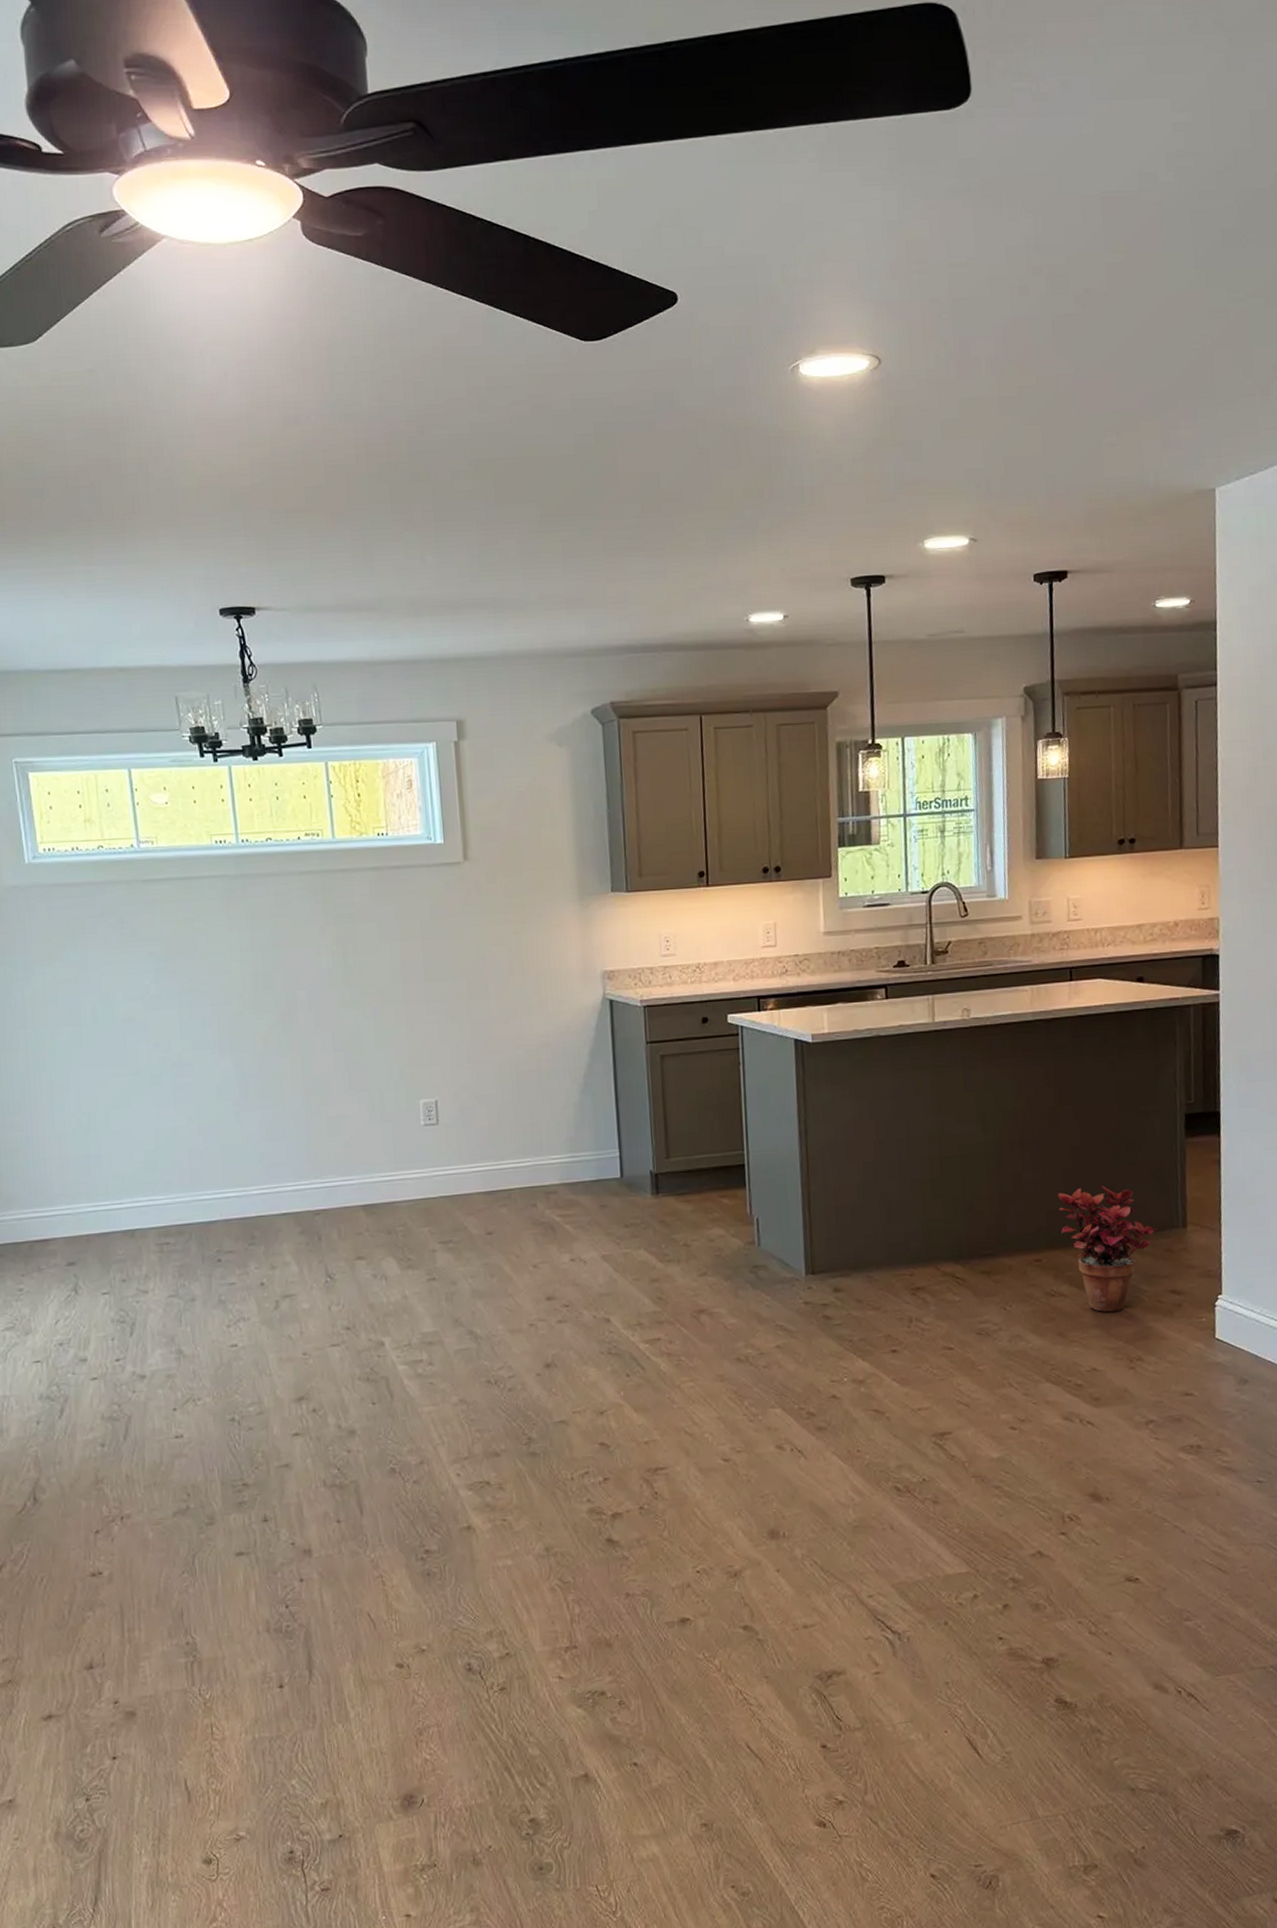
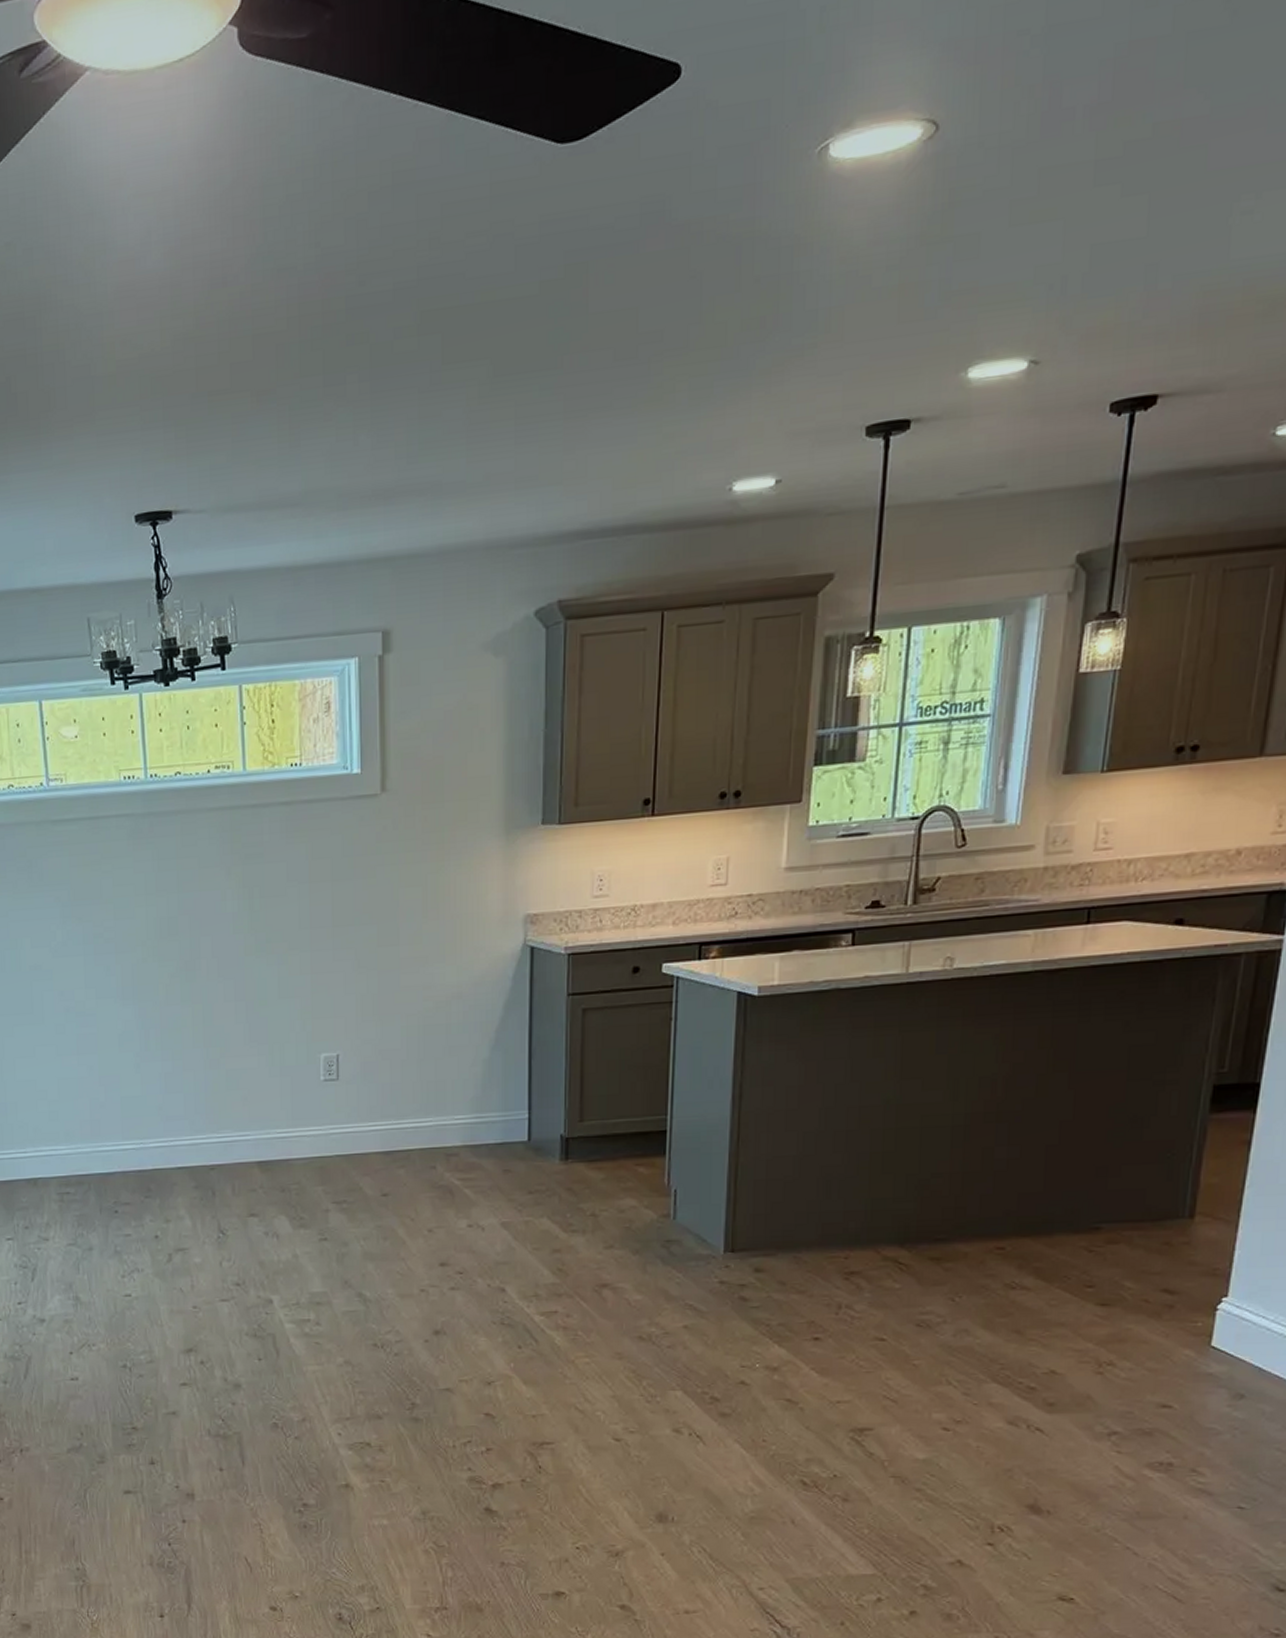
potted plant: present [1057,1186,1157,1313] -> none [1034,1166,1156,1310]

